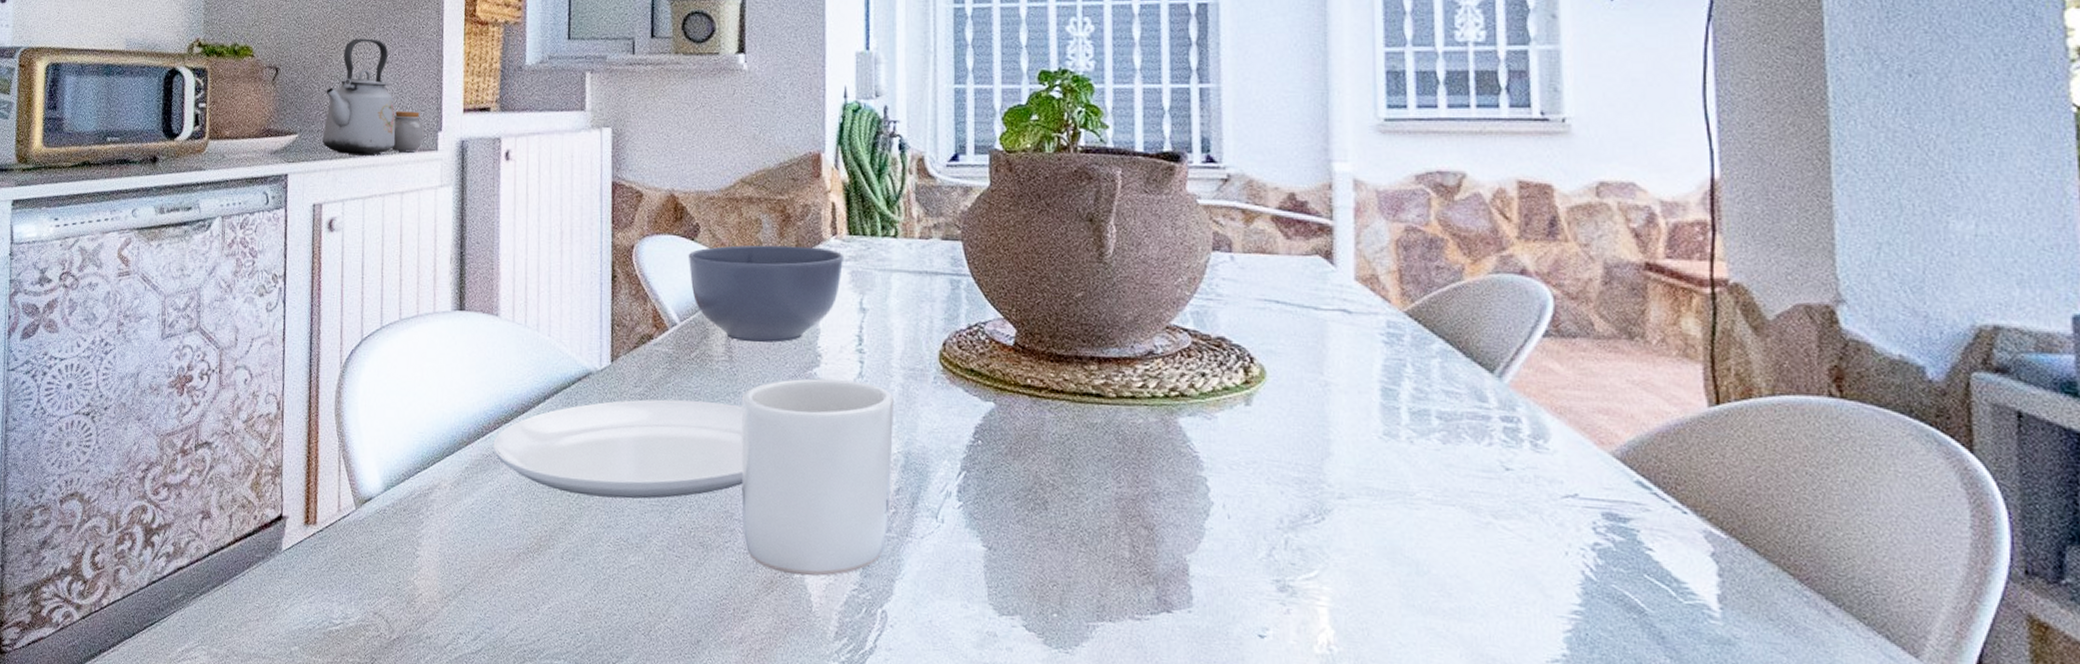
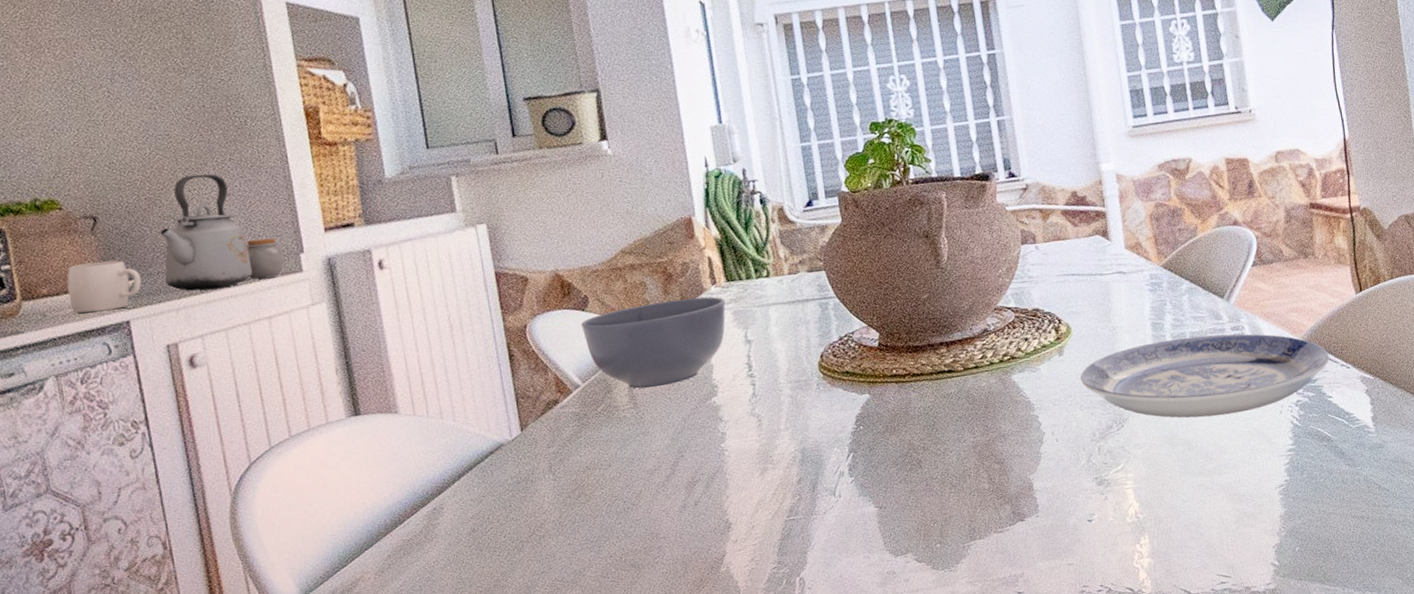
mug: none [244,111,303,161] -> present [66,260,142,314]
plate: present [493,399,744,499] -> none [412,442,664,554]
mug: present [740,378,894,576] -> none [650,400,796,571]
plate: none [1270,414,1655,541] -> present [1080,334,1330,418]

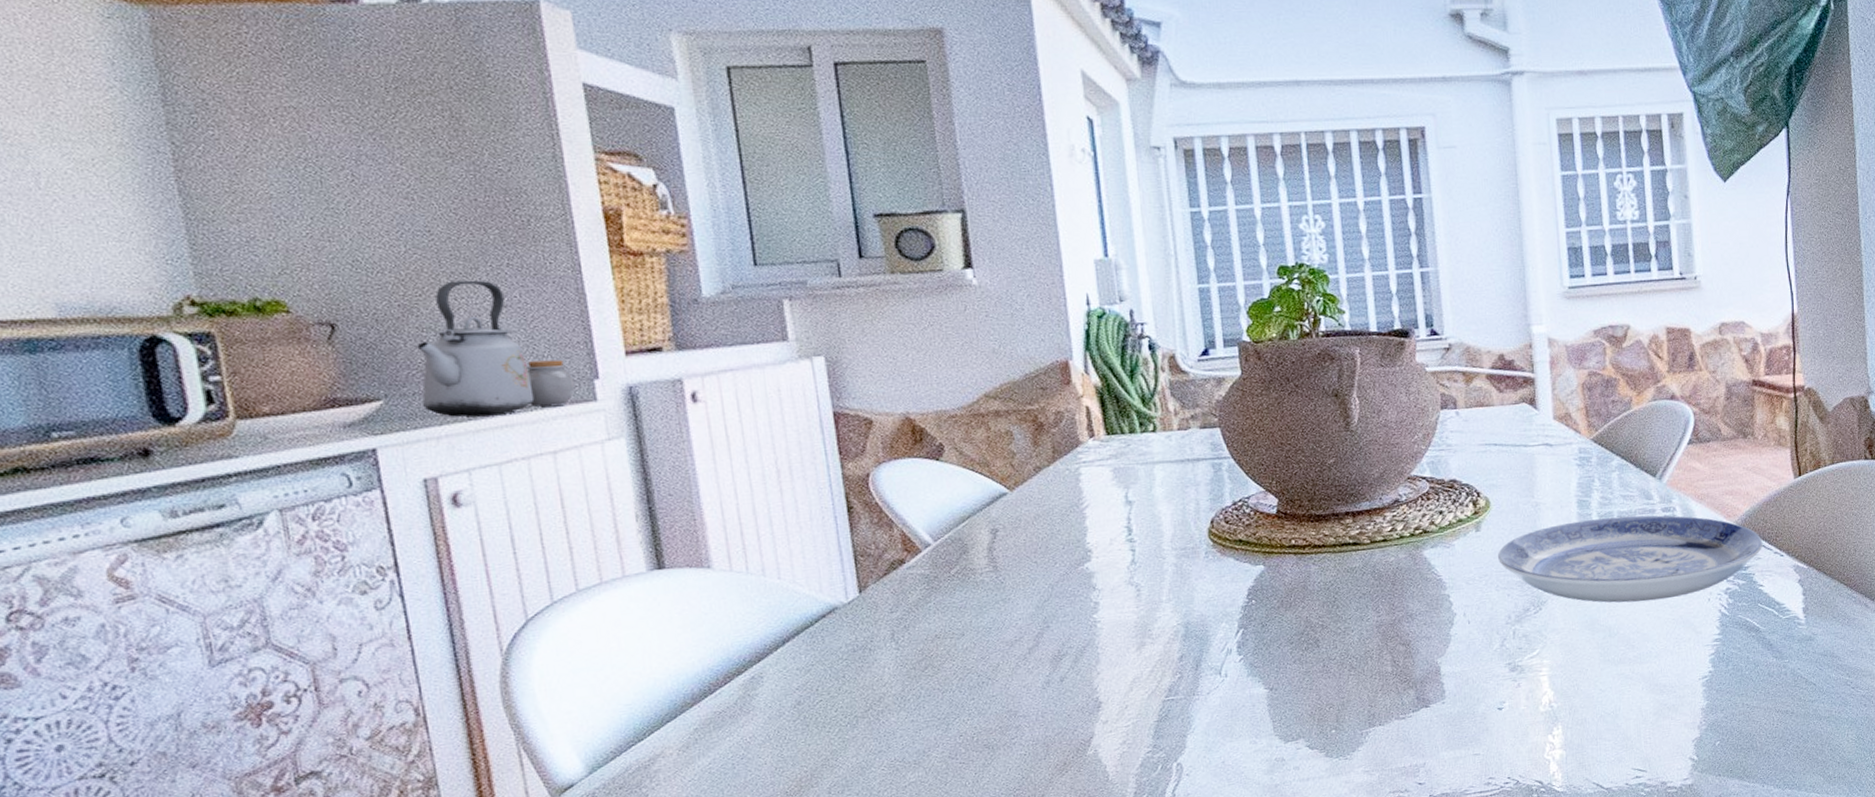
mug: present [66,260,142,314] -> none [294,376,392,438]
bowl: present [580,297,726,389] -> none [934,451,1105,551]

